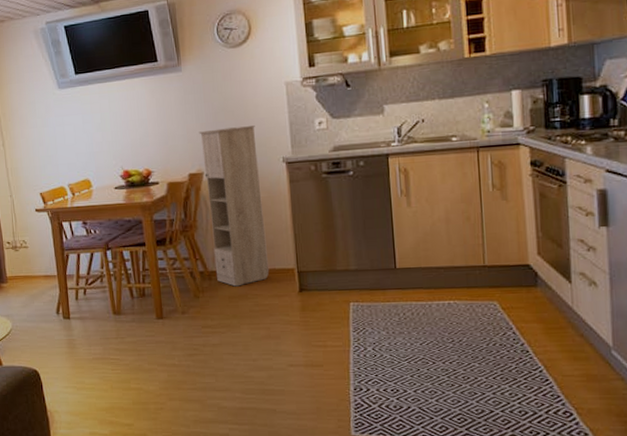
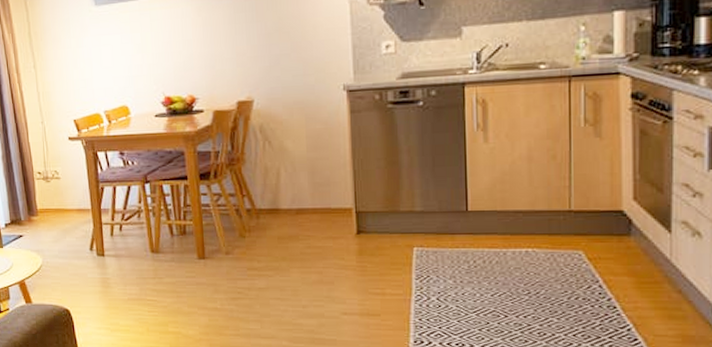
storage cabinet: present [199,126,270,287] -> none [249,49,324,226]

